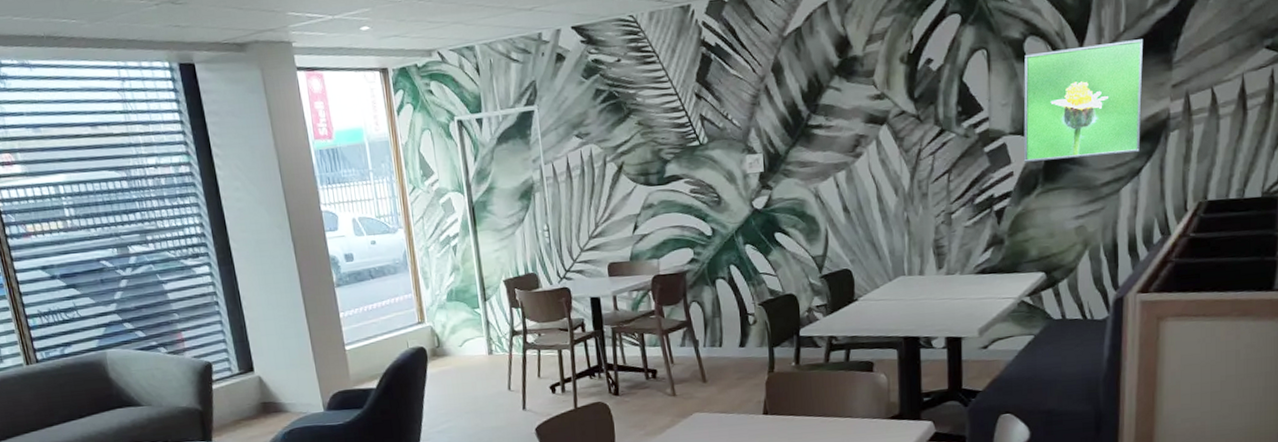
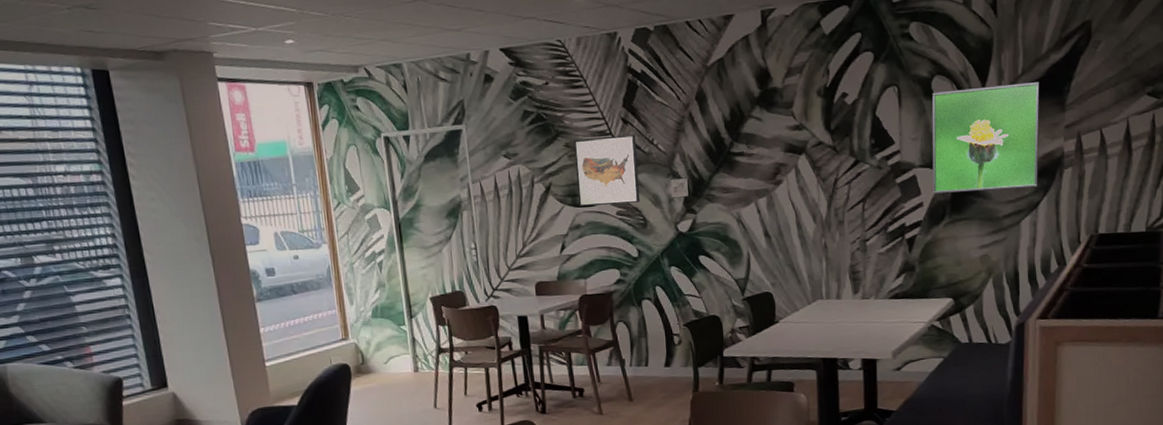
wall art: none [646,109,715,185] -> present [573,134,641,206]

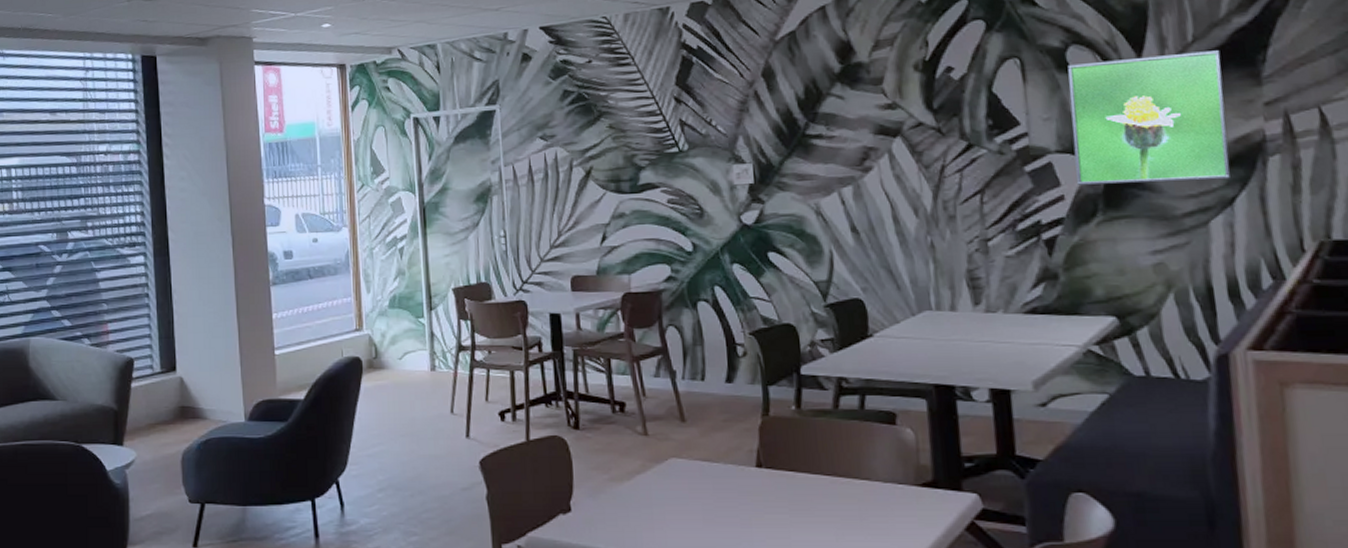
wall art: present [573,134,641,206] -> none [618,114,696,193]

